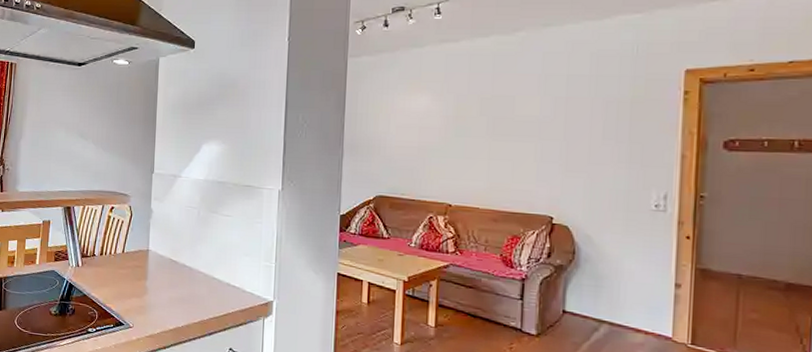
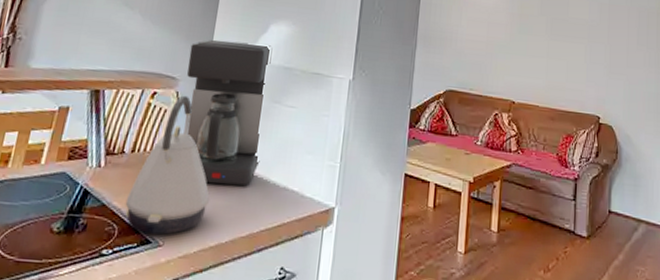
kettle: none [101,209,166,319] -> present [125,95,210,235]
coffee maker: none [136,161,206,282] -> present [186,39,273,186]

